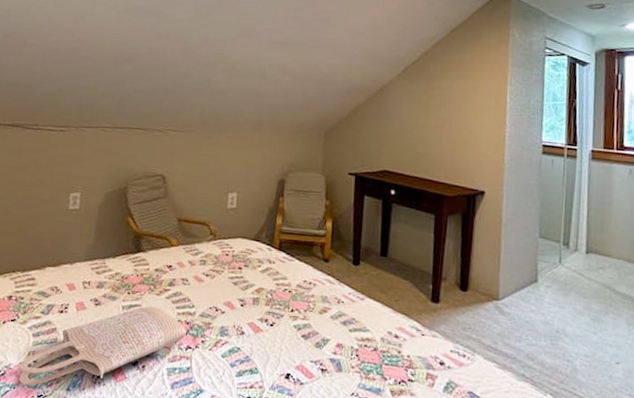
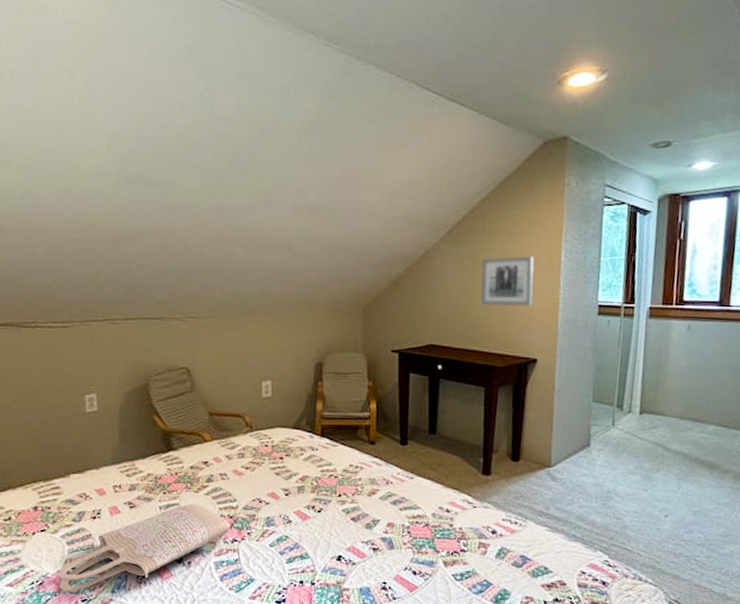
wall art: none [432,95,482,142] -> present [480,256,535,307]

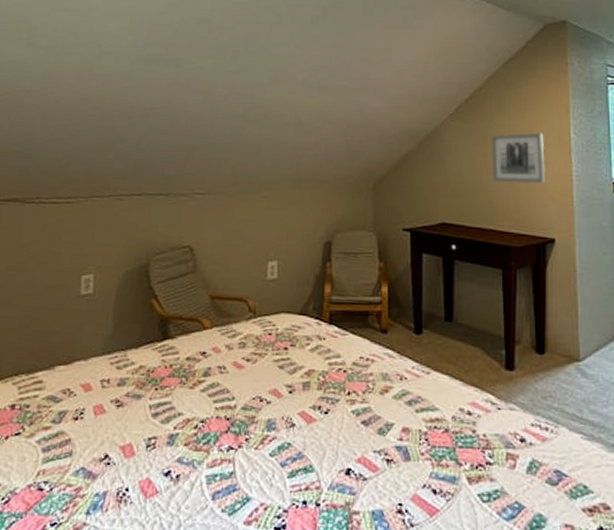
shopping bag: present [56,504,230,592] -> none [26,402,227,514]

